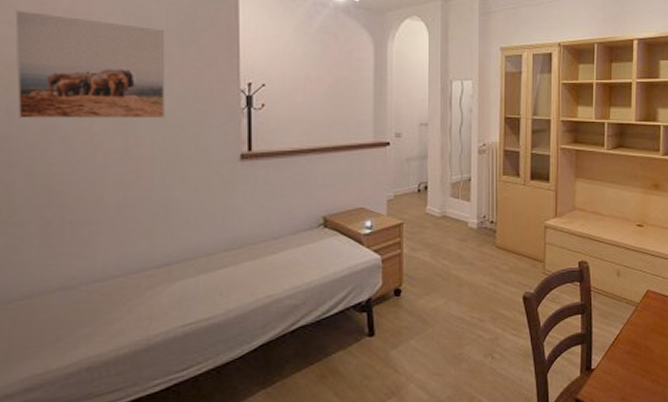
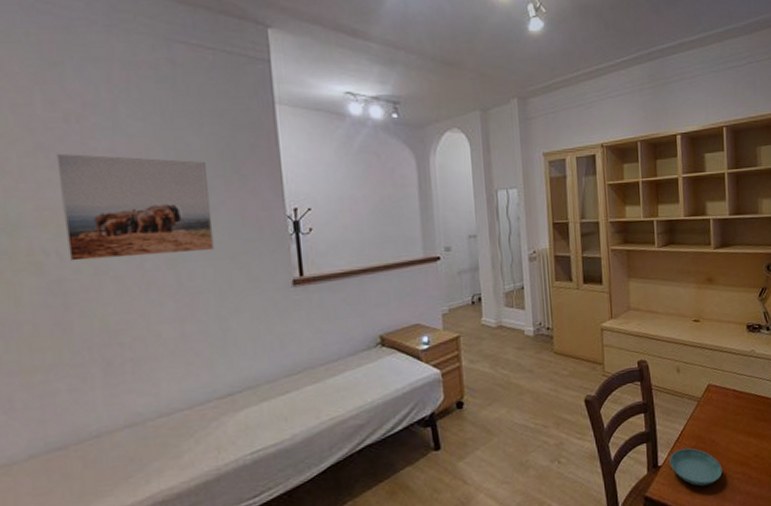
saucer: none [603,353,655,393] -> present [669,448,723,487]

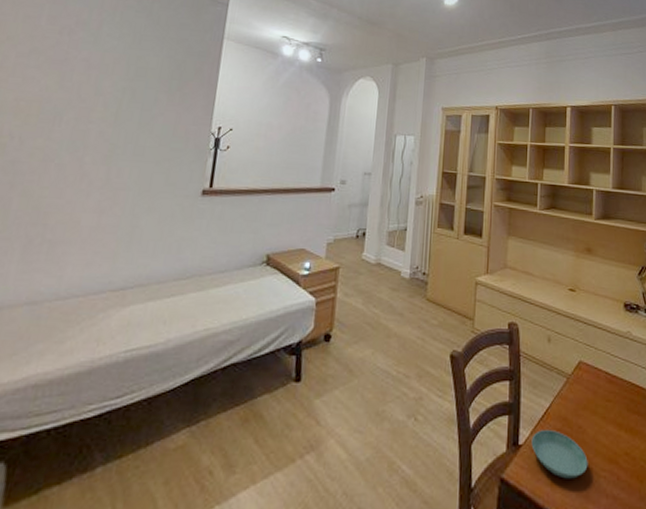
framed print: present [56,153,215,261] -> none [27,57,157,154]

